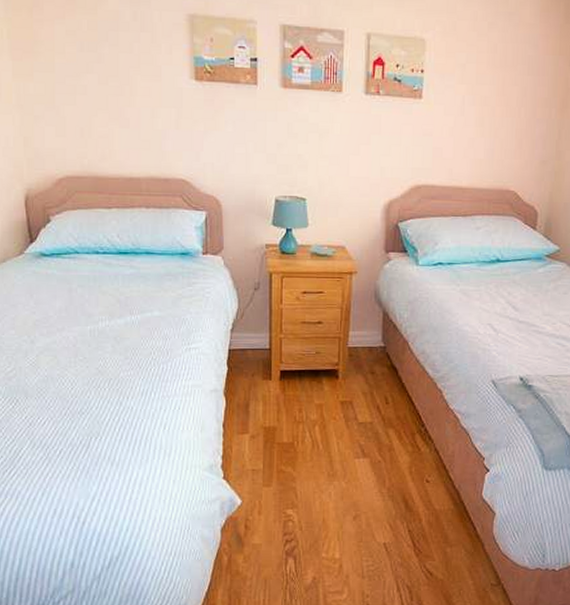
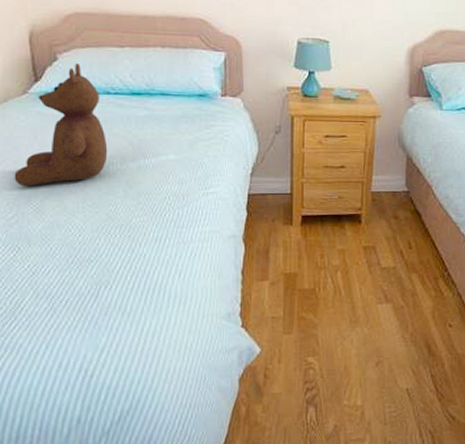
teddy bear: none [12,225,97,342] -> present [14,63,108,187]

